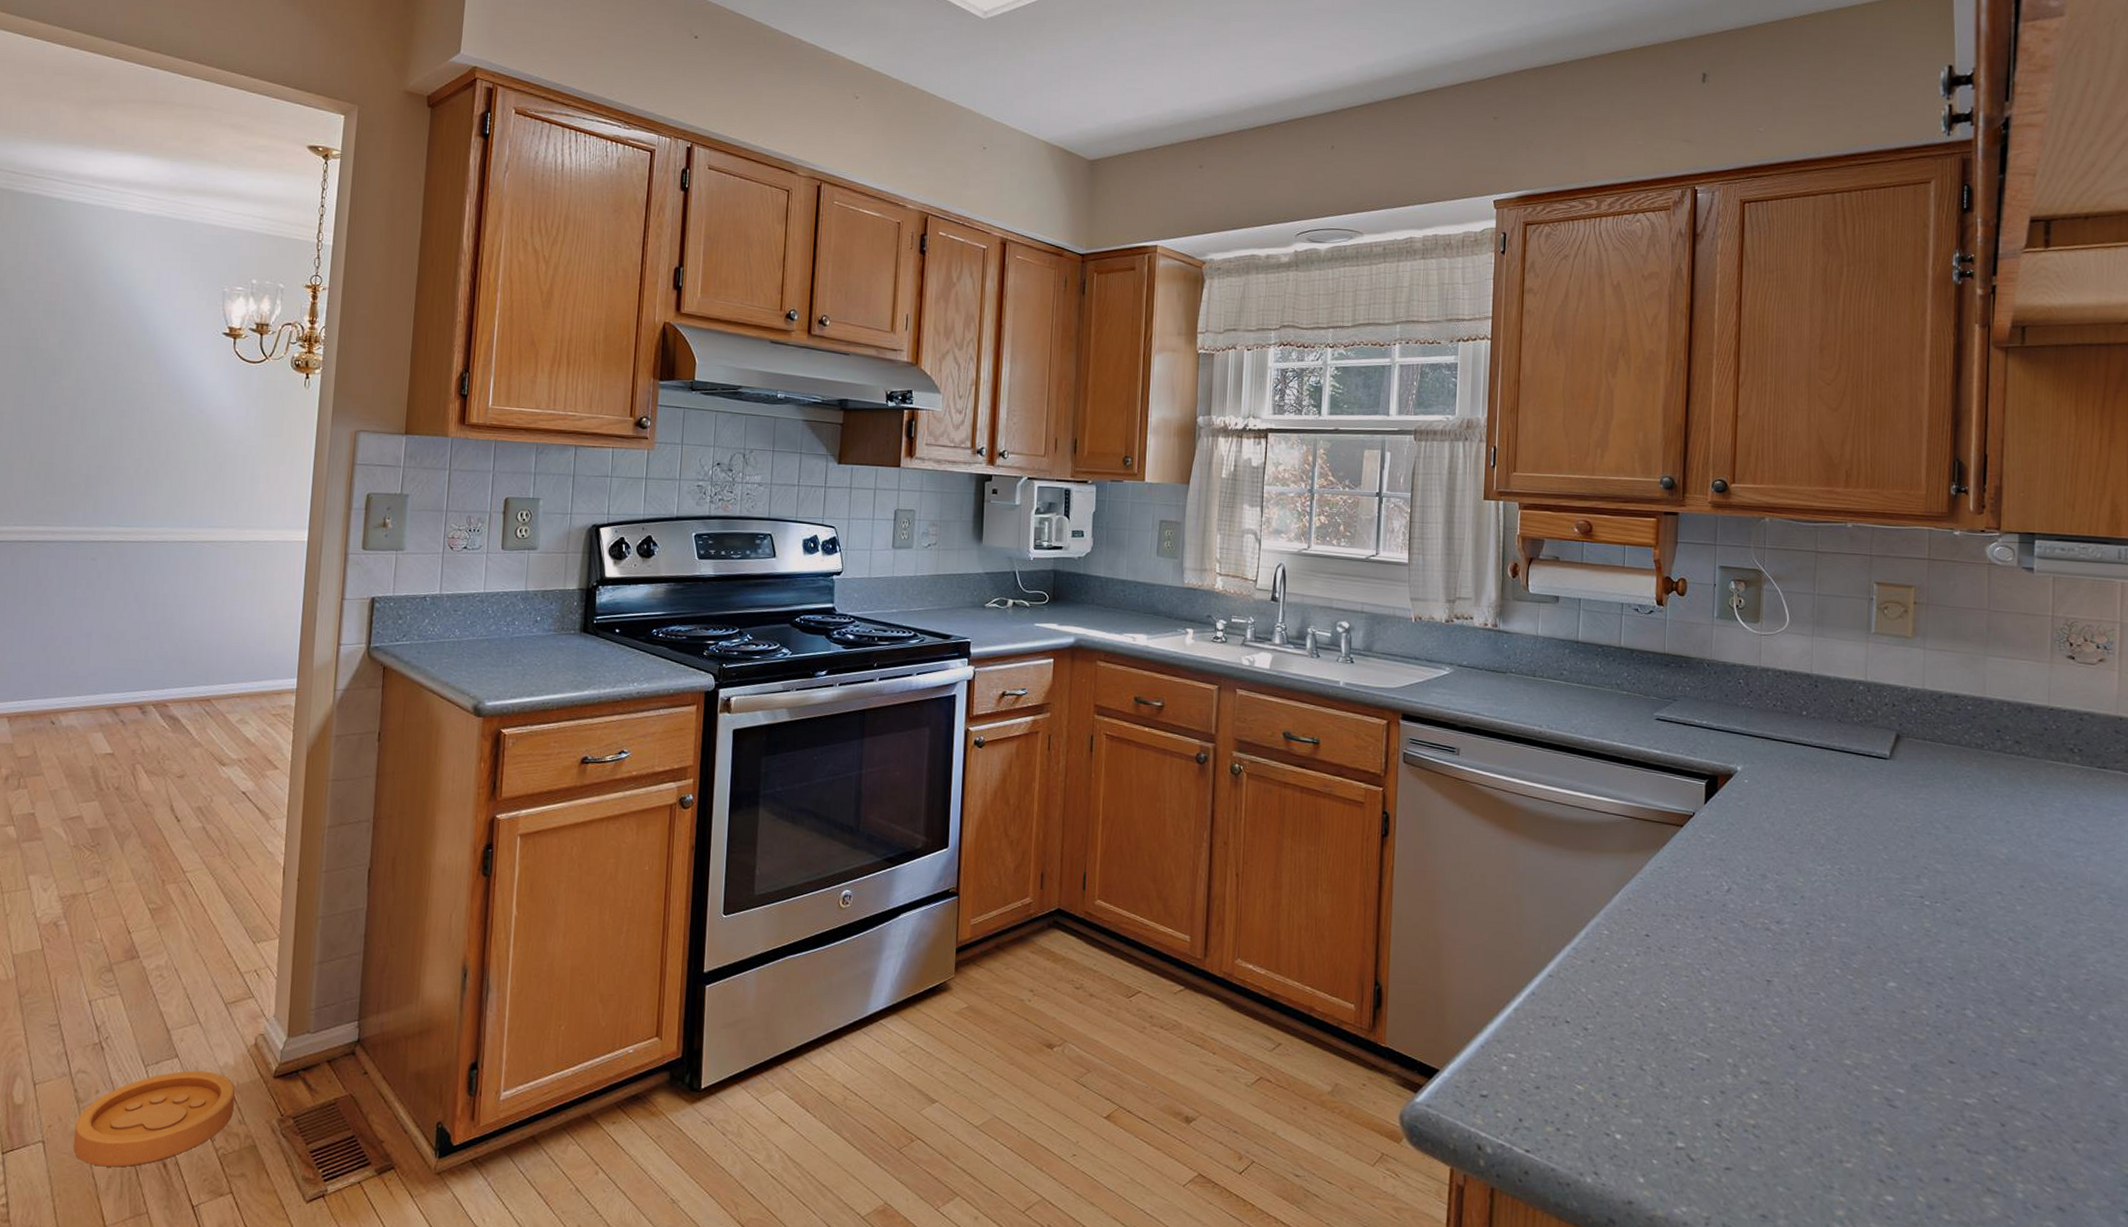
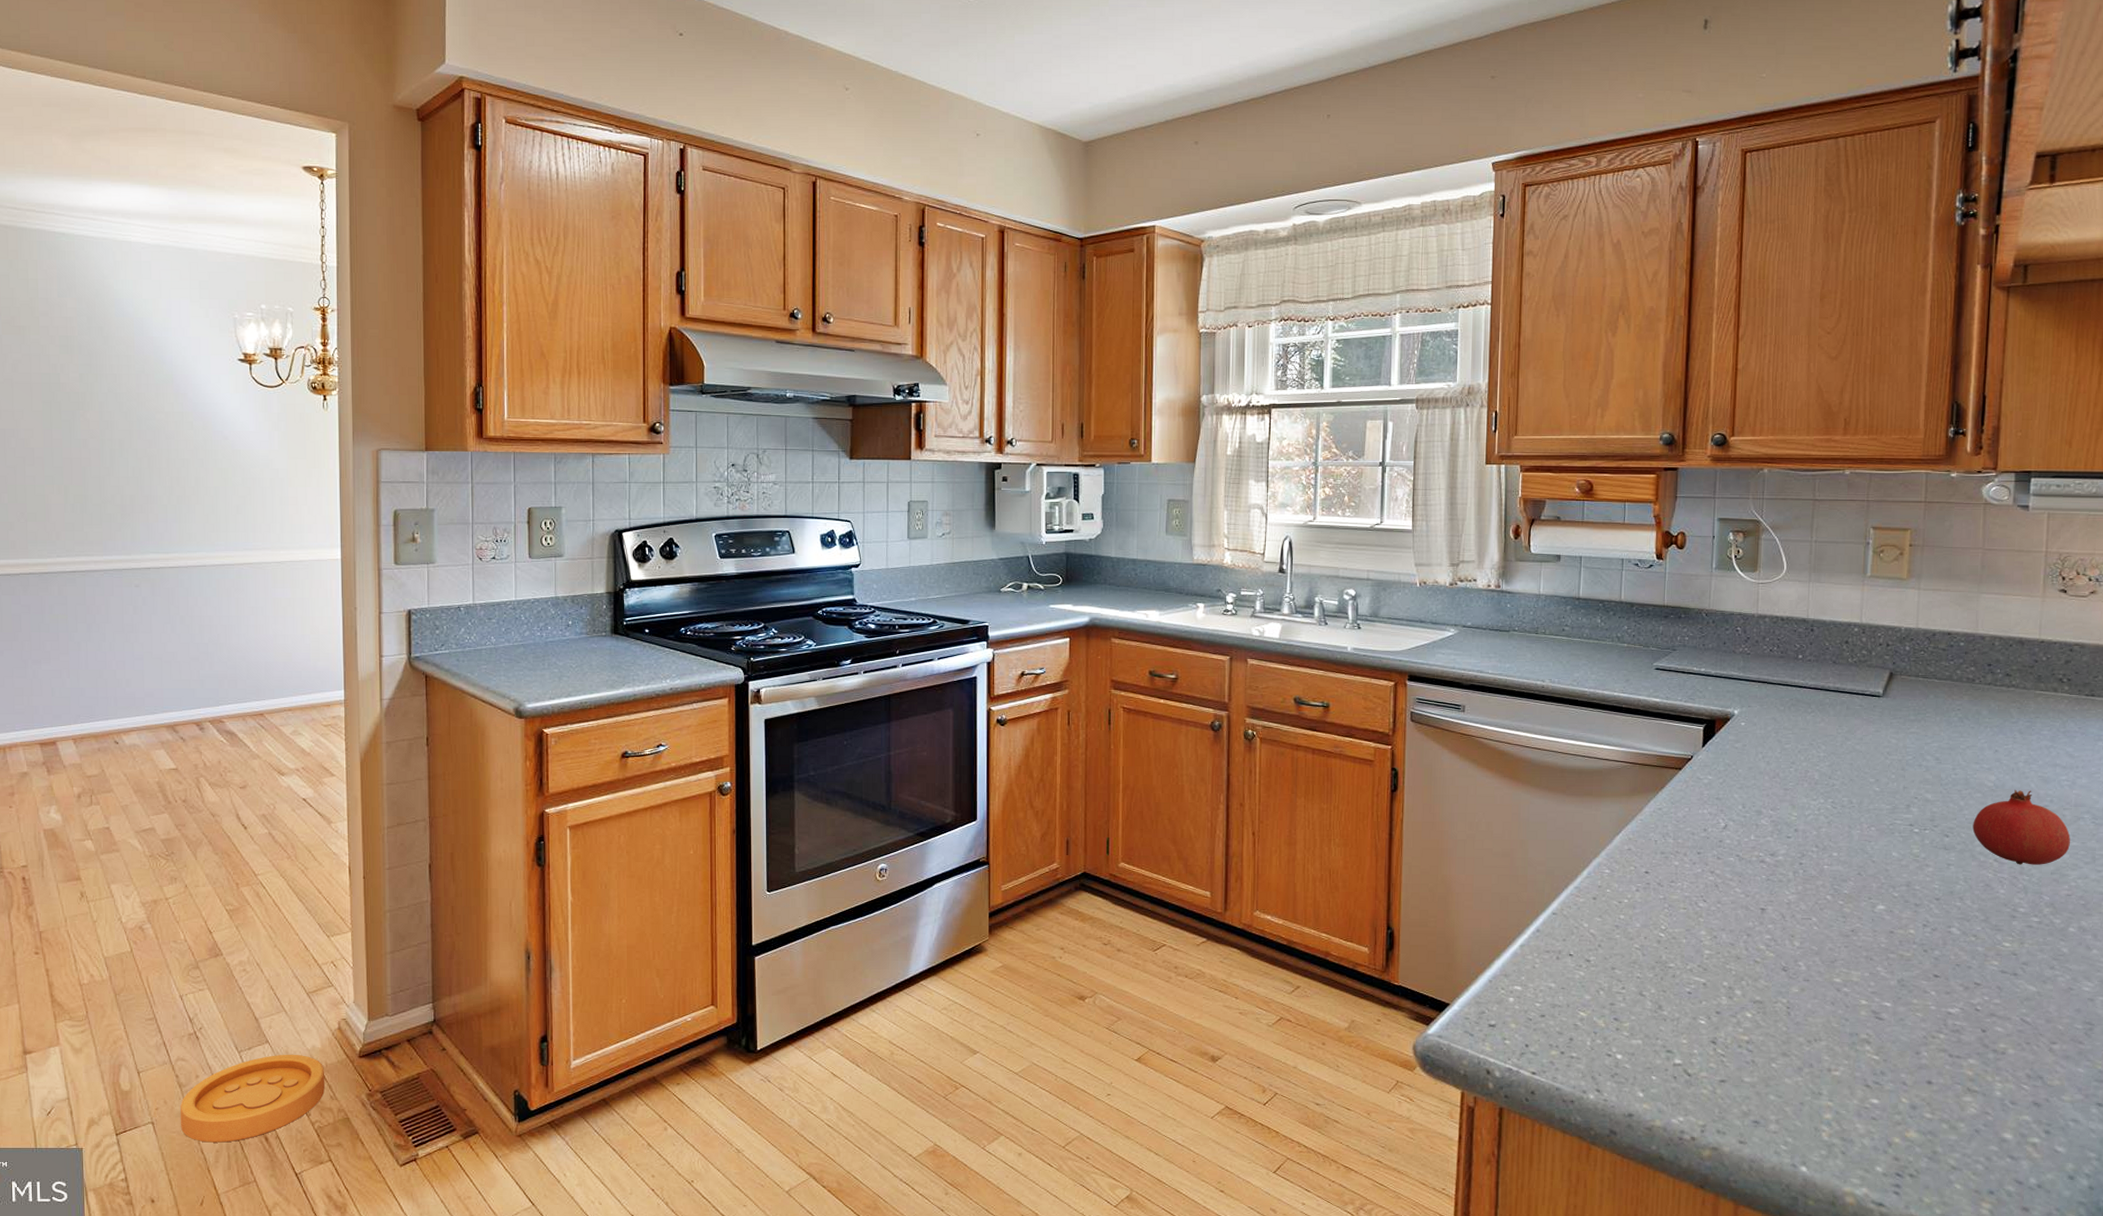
fruit: none [1985,863,2087,946] -> present [1972,789,2070,865]

